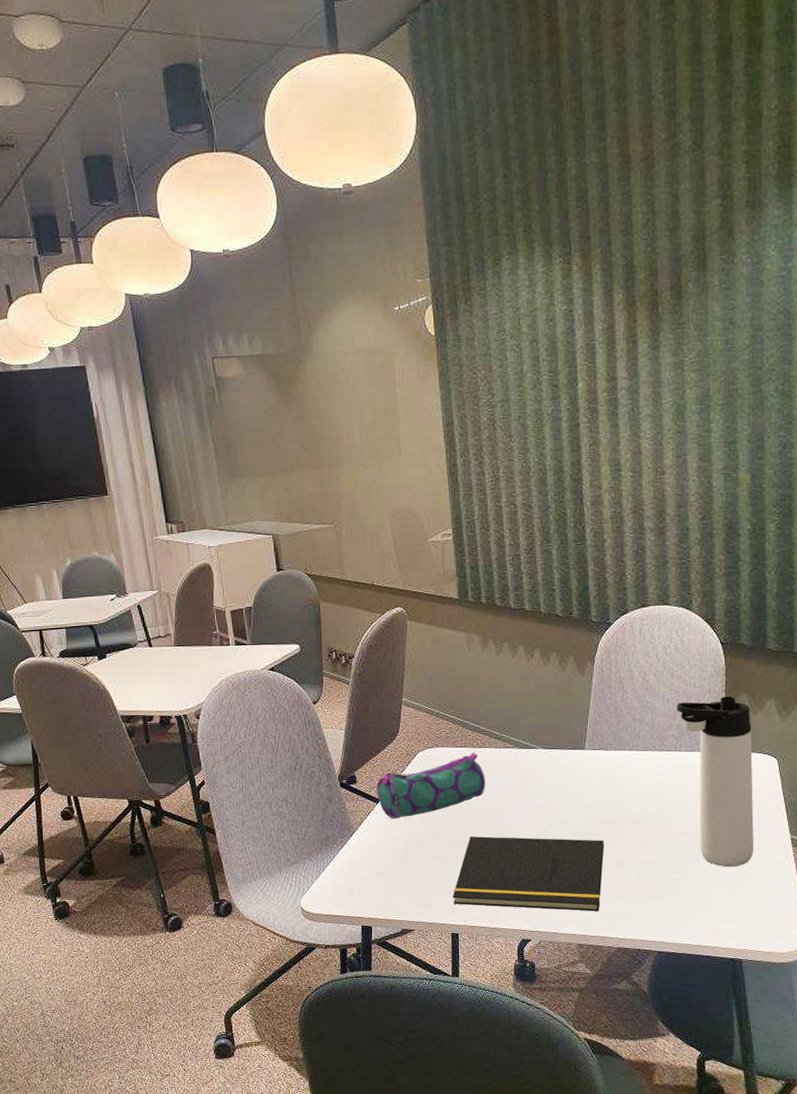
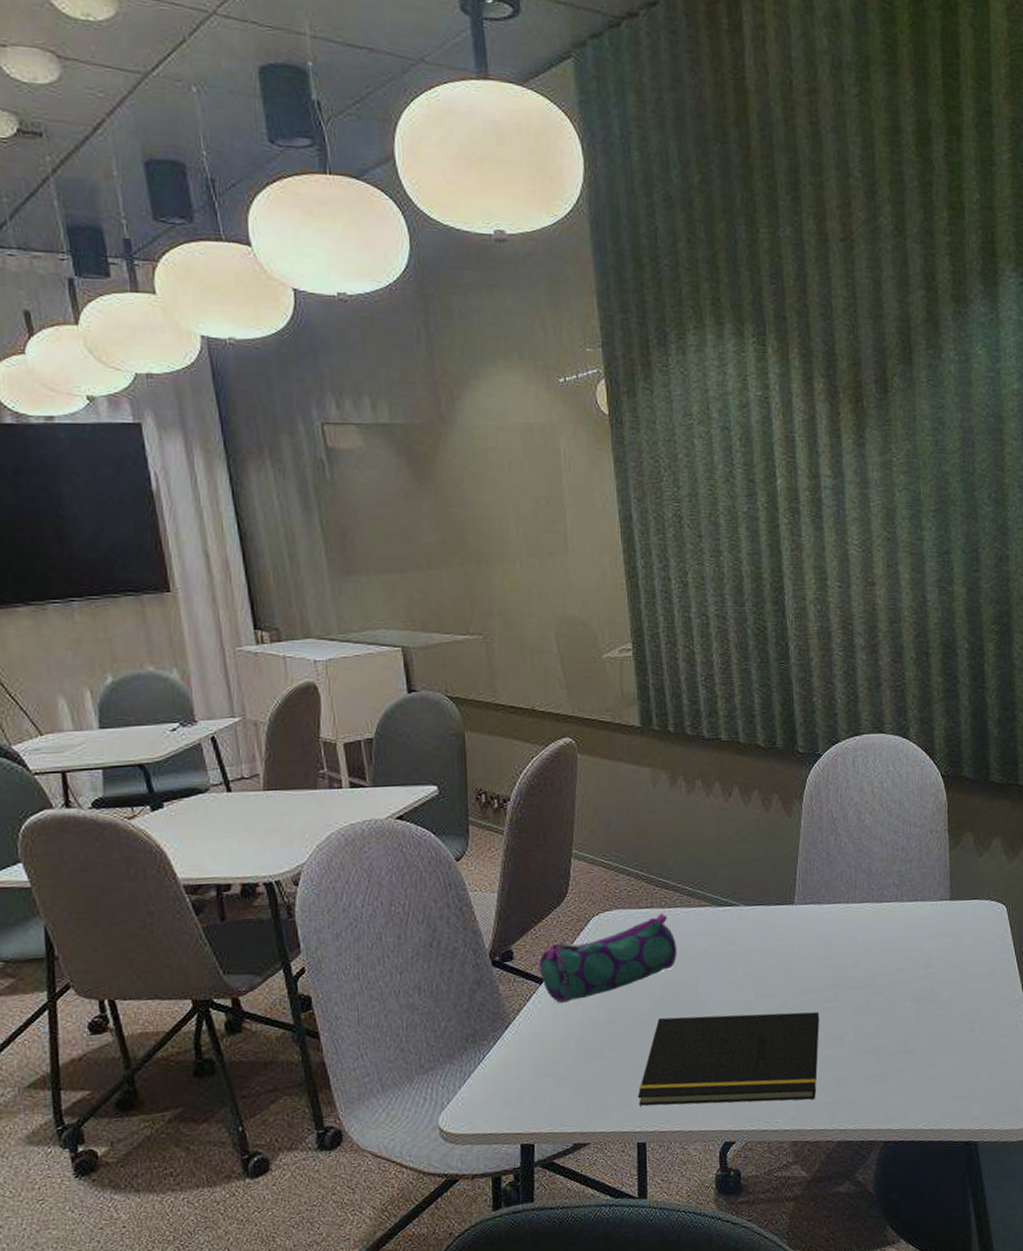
thermos bottle: present [677,696,754,868] -> none [896,835,986,1035]

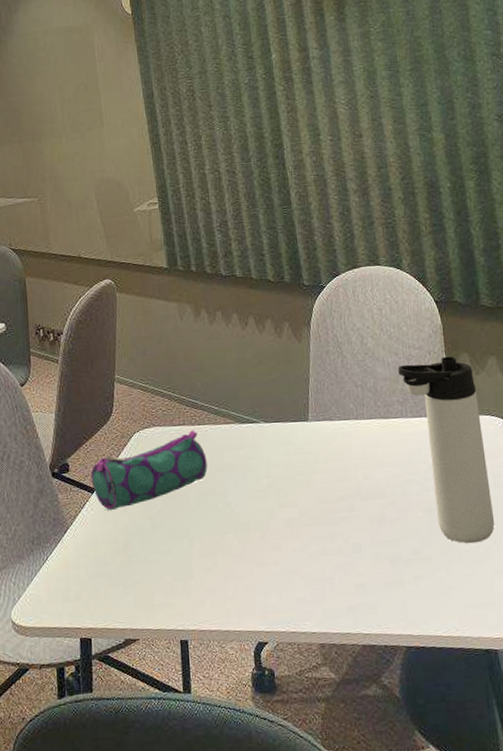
notepad: present [637,1011,820,1106] -> none [178,520,340,606]
thermos bottle: none [896,835,986,1035] -> present [398,356,495,544]

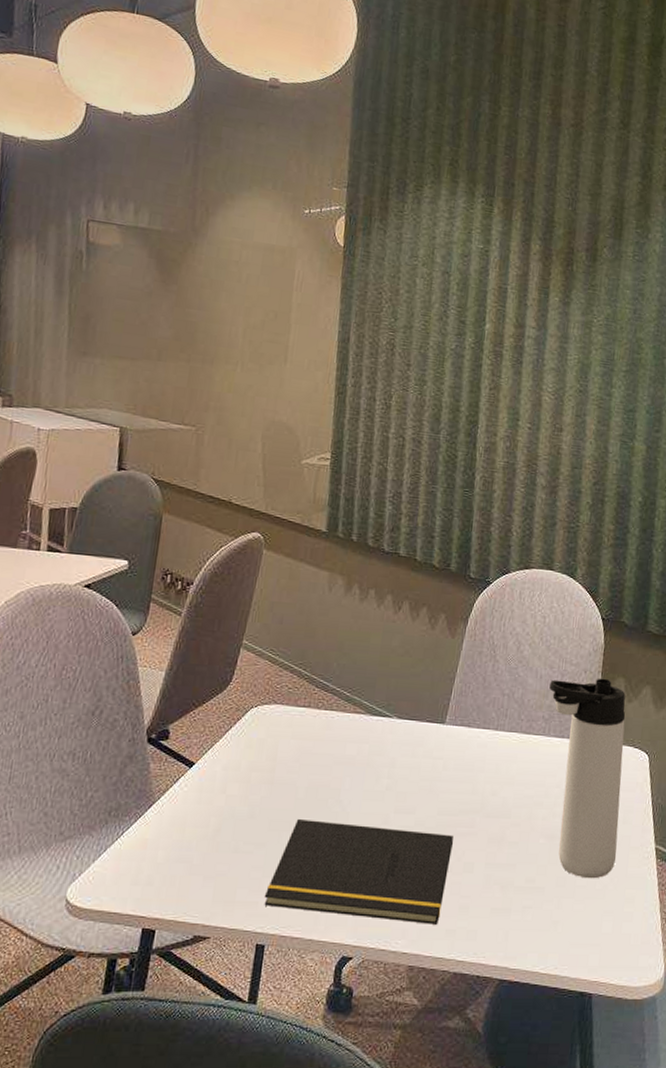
pencil case: present [90,430,208,511] -> none [191,714,327,790]
notepad: none [178,520,340,606] -> present [264,819,454,925]

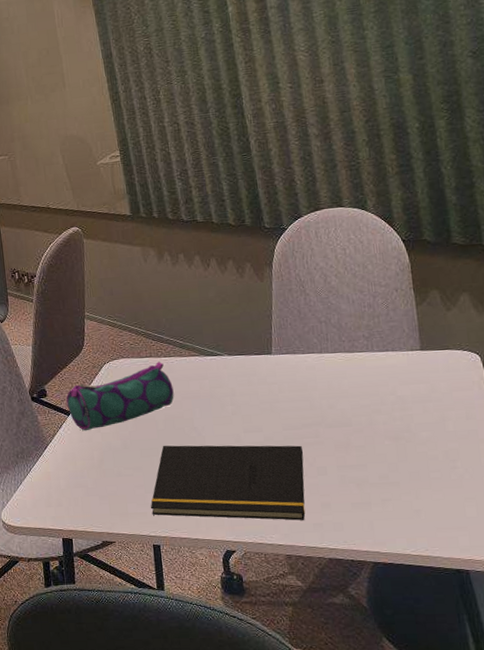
pencil case: none [191,714,327,790] -> present [66,361,174,431]
thermos bottle: present [549,678,626,879] -> none [363,293,467,471]

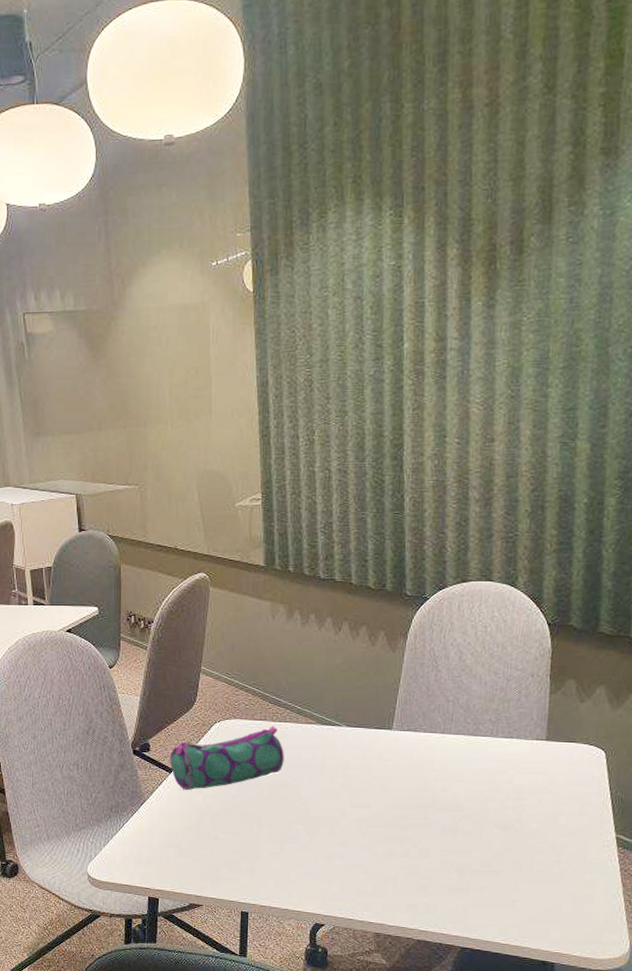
notepad: present [150,445,306,521] -> none [243,813,409,900]

